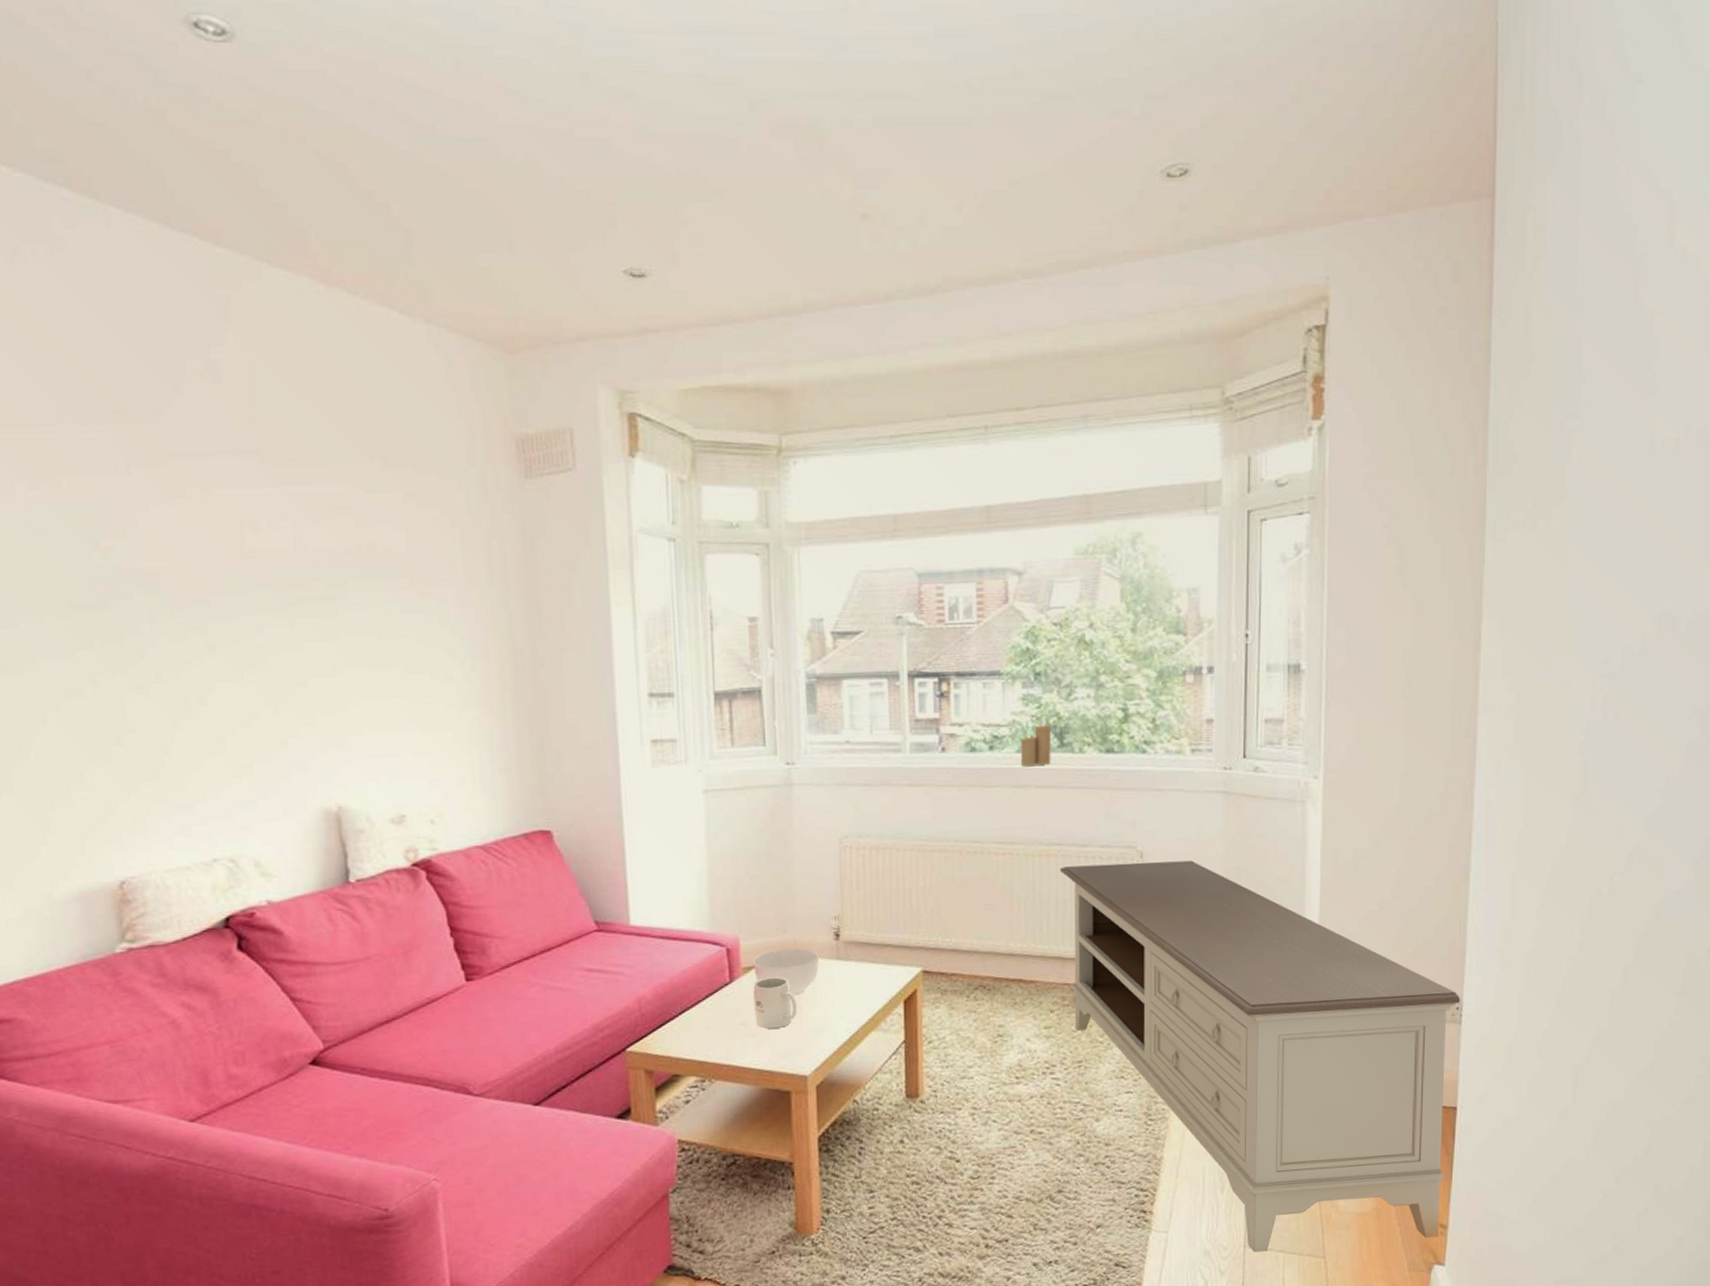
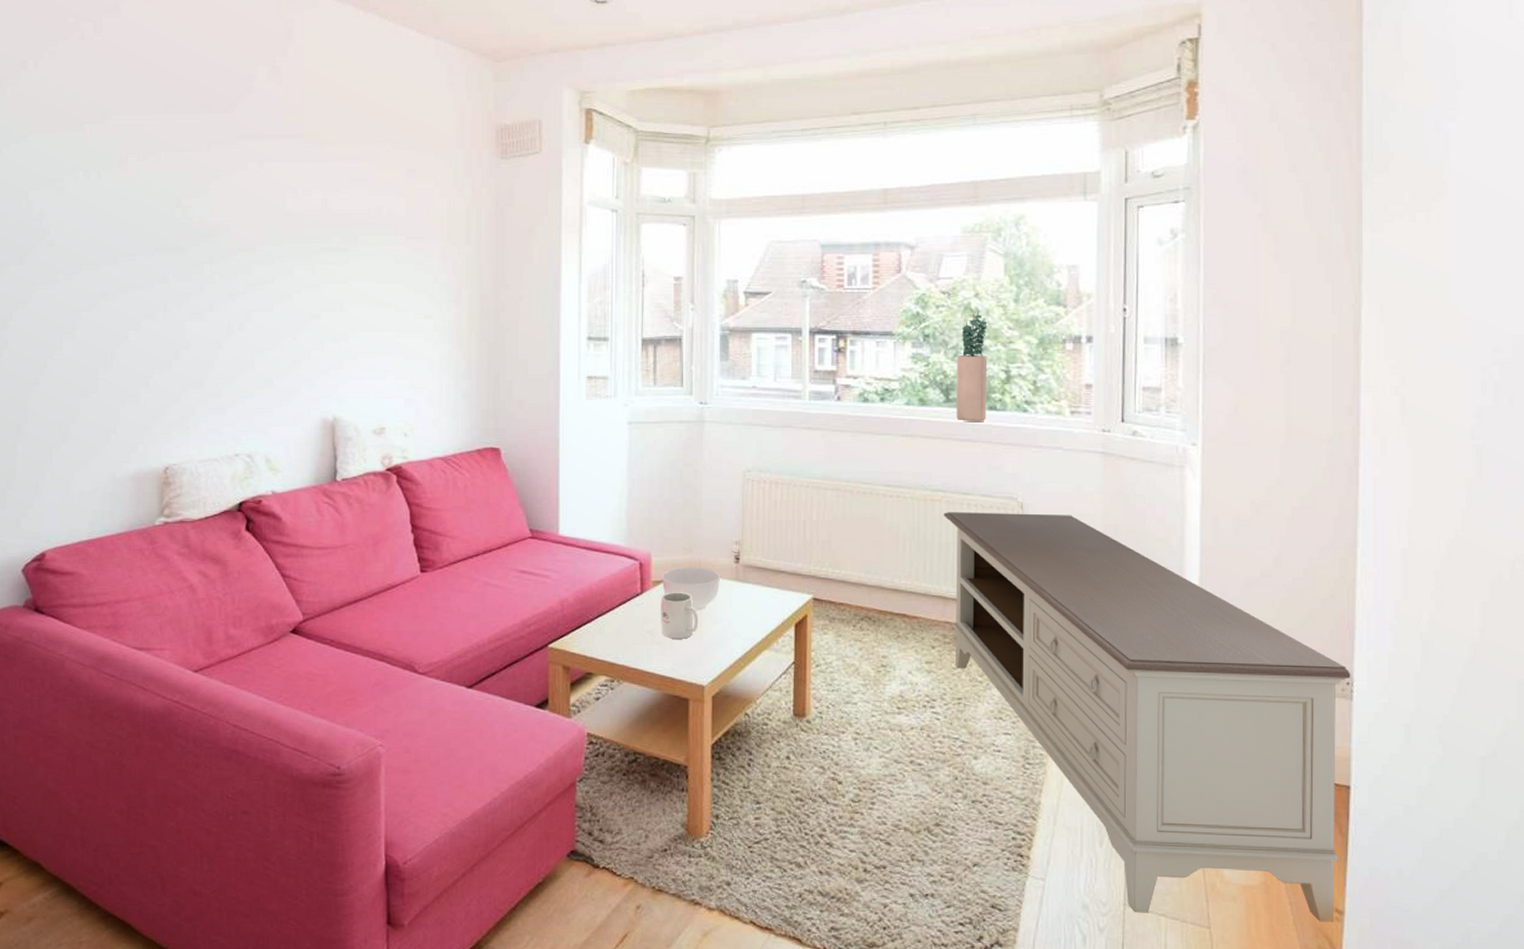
candle: present [1021,719,1052,766] -> none [910,376,939,419]
vase: none [1070,643,1104,768] -> present [956,311,988,423]

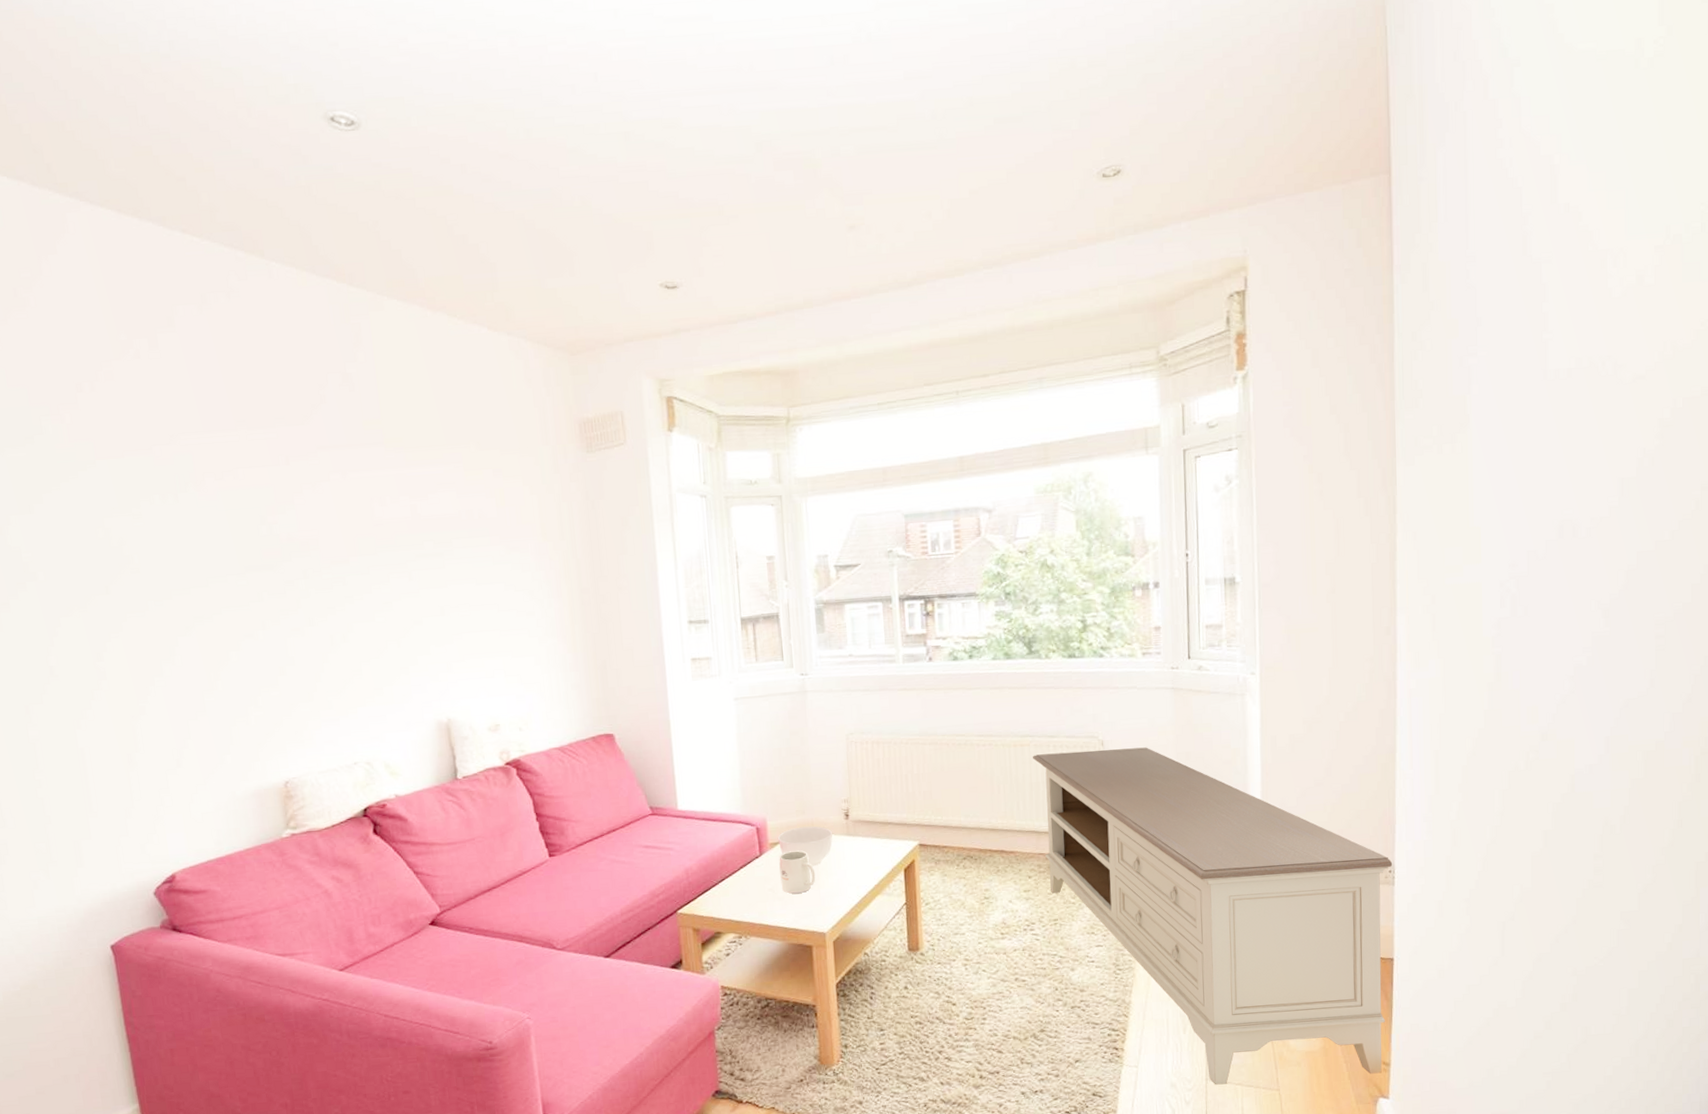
vase: present [956,311,988,423] -> none [1036,566,1067,671]

